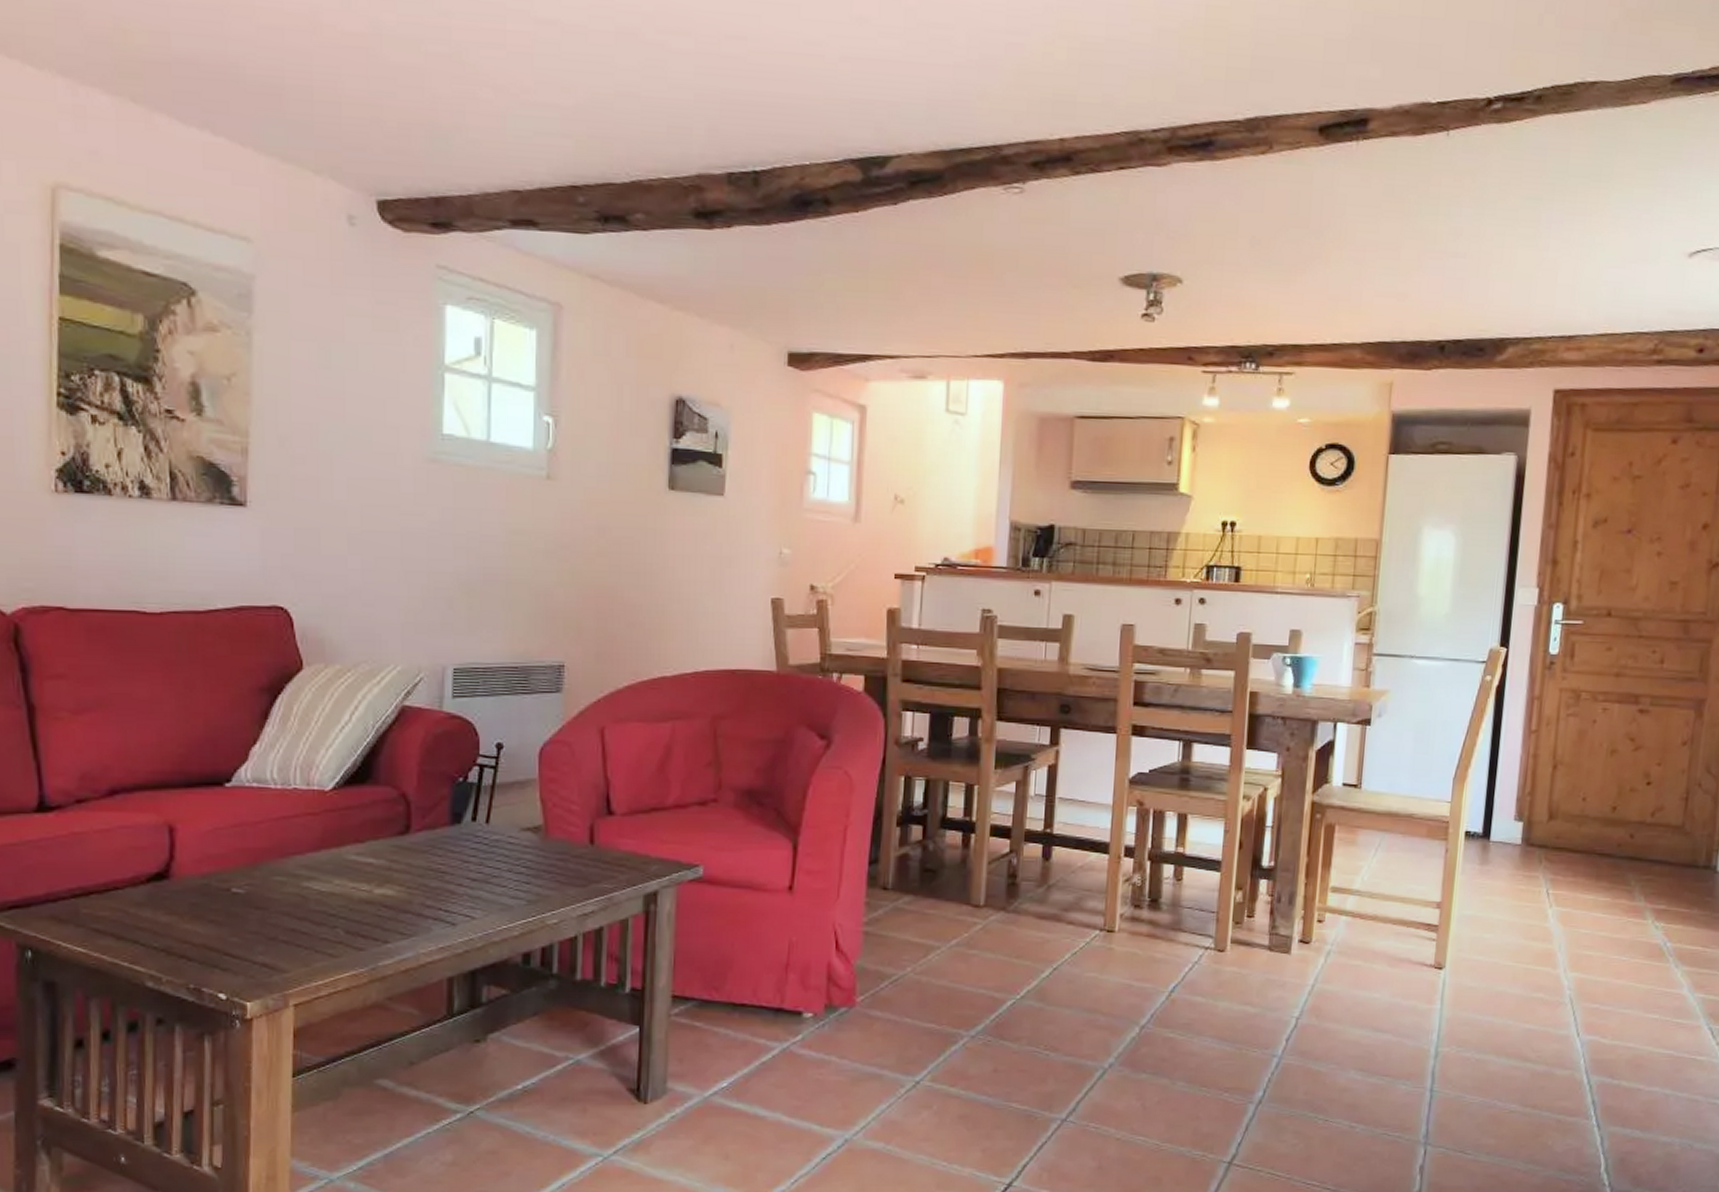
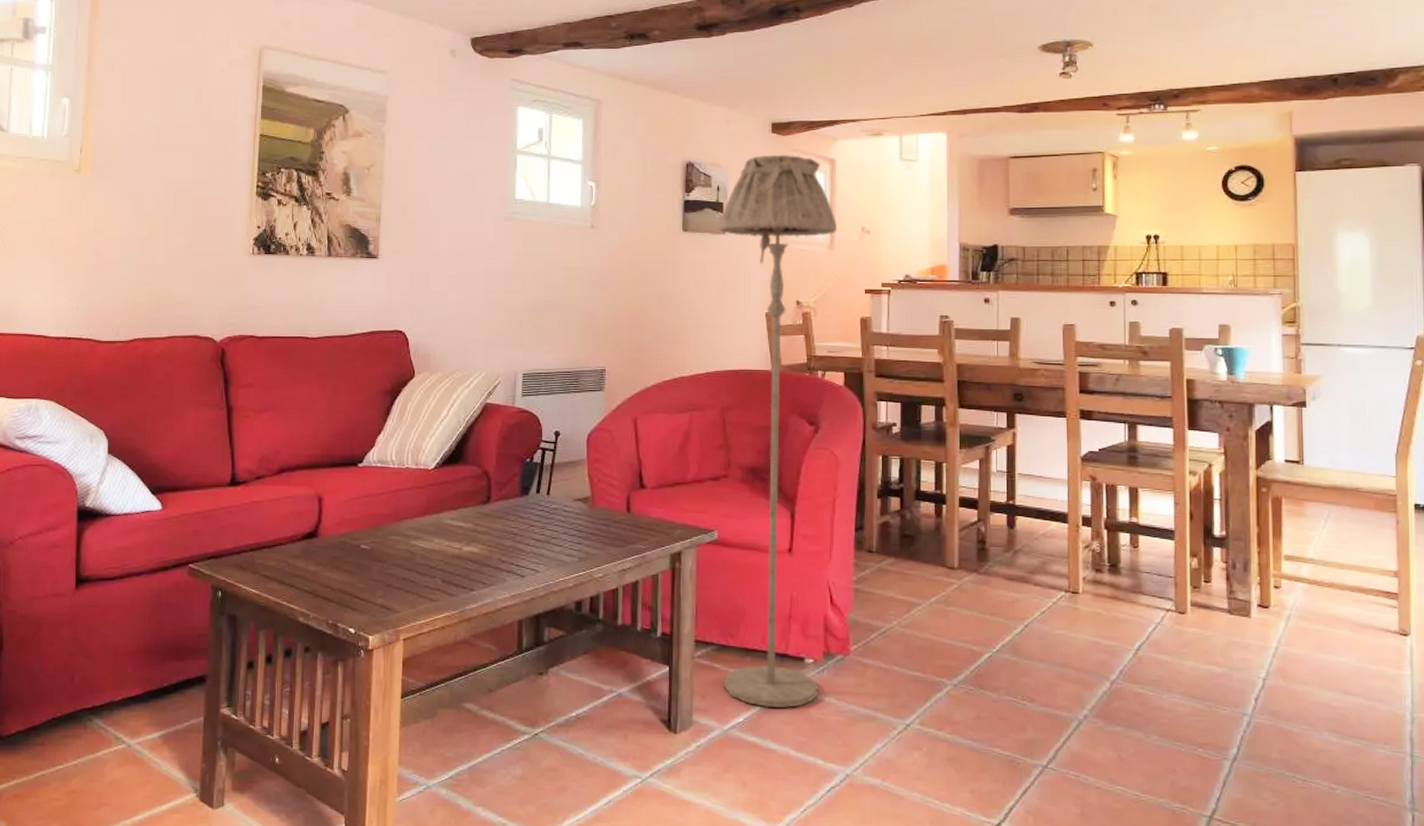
floor lamp: none [705,394,865,1070] -> present [718,154,838,708]

